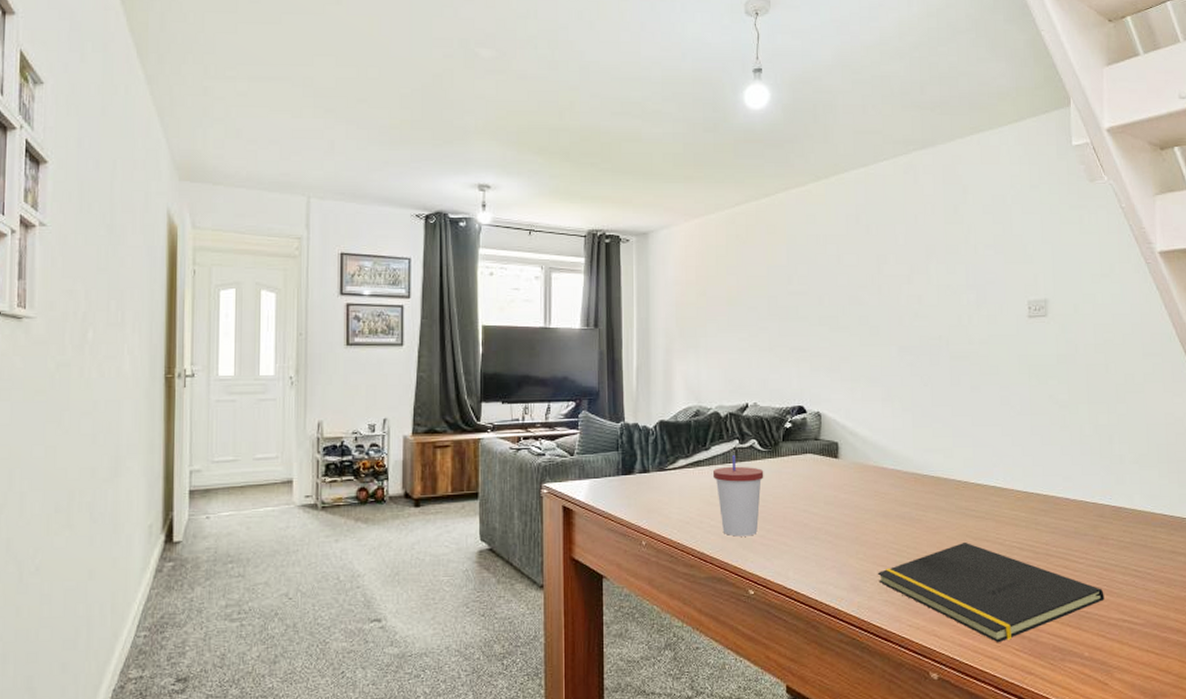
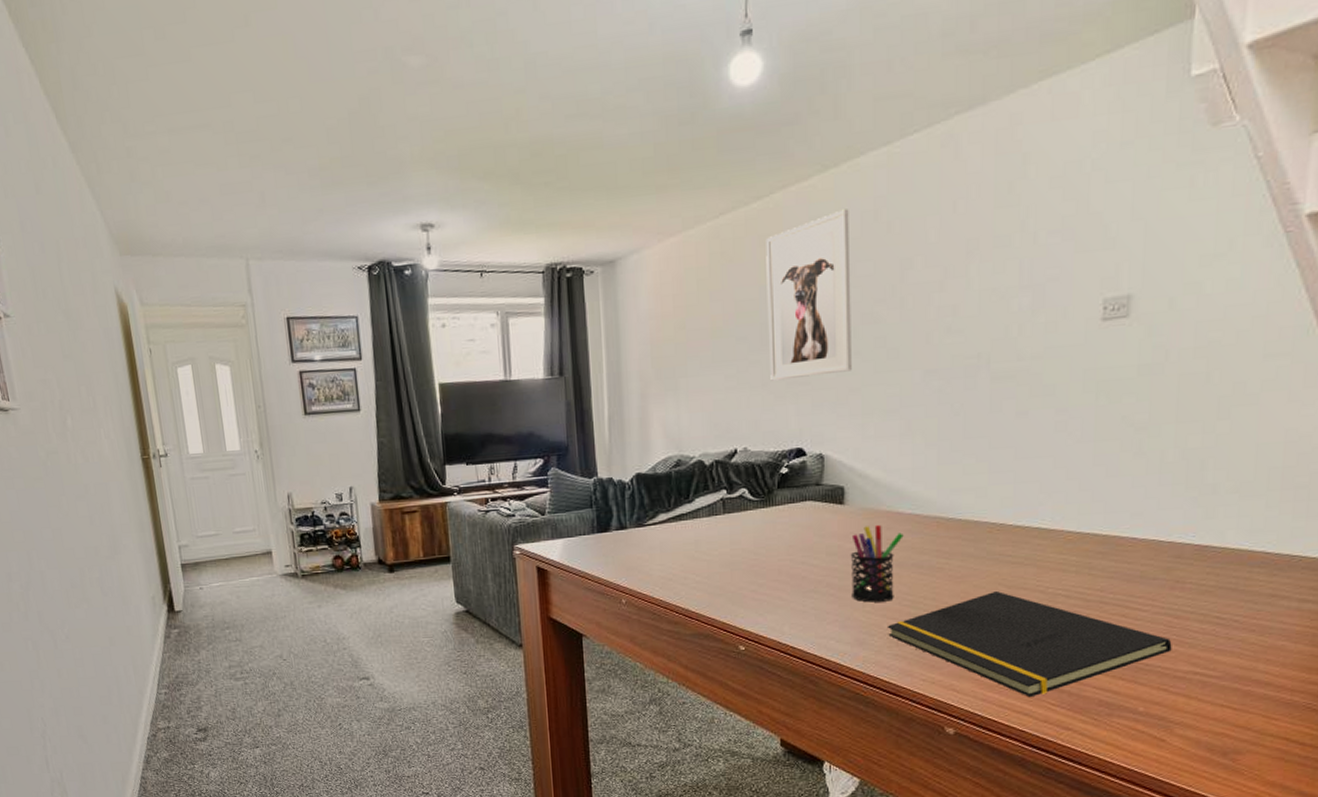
cup: present [712,454,764,537] -> none [697,505,756,592]
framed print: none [772,212,842,346] -> present [766,209,852,381]
pen holder: none [844,479,888,550] -> present [850,525,904,603]

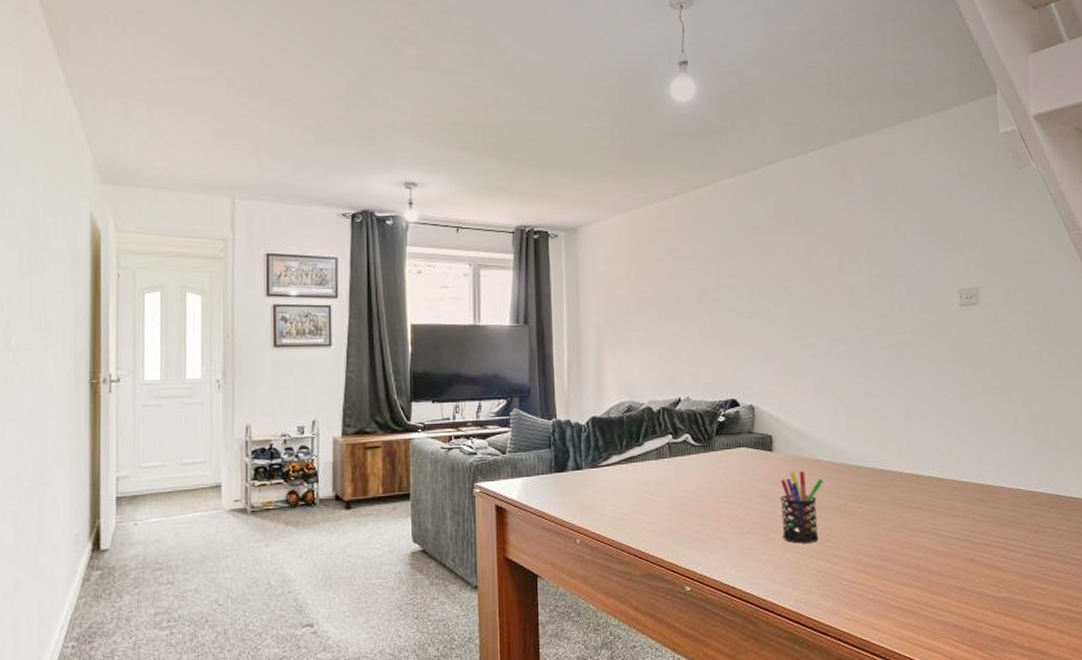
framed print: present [766,209,852,381] -> none [701,203,774,339]
notepad: present [887,590,1172,698] -> none [814,533,1043,635]

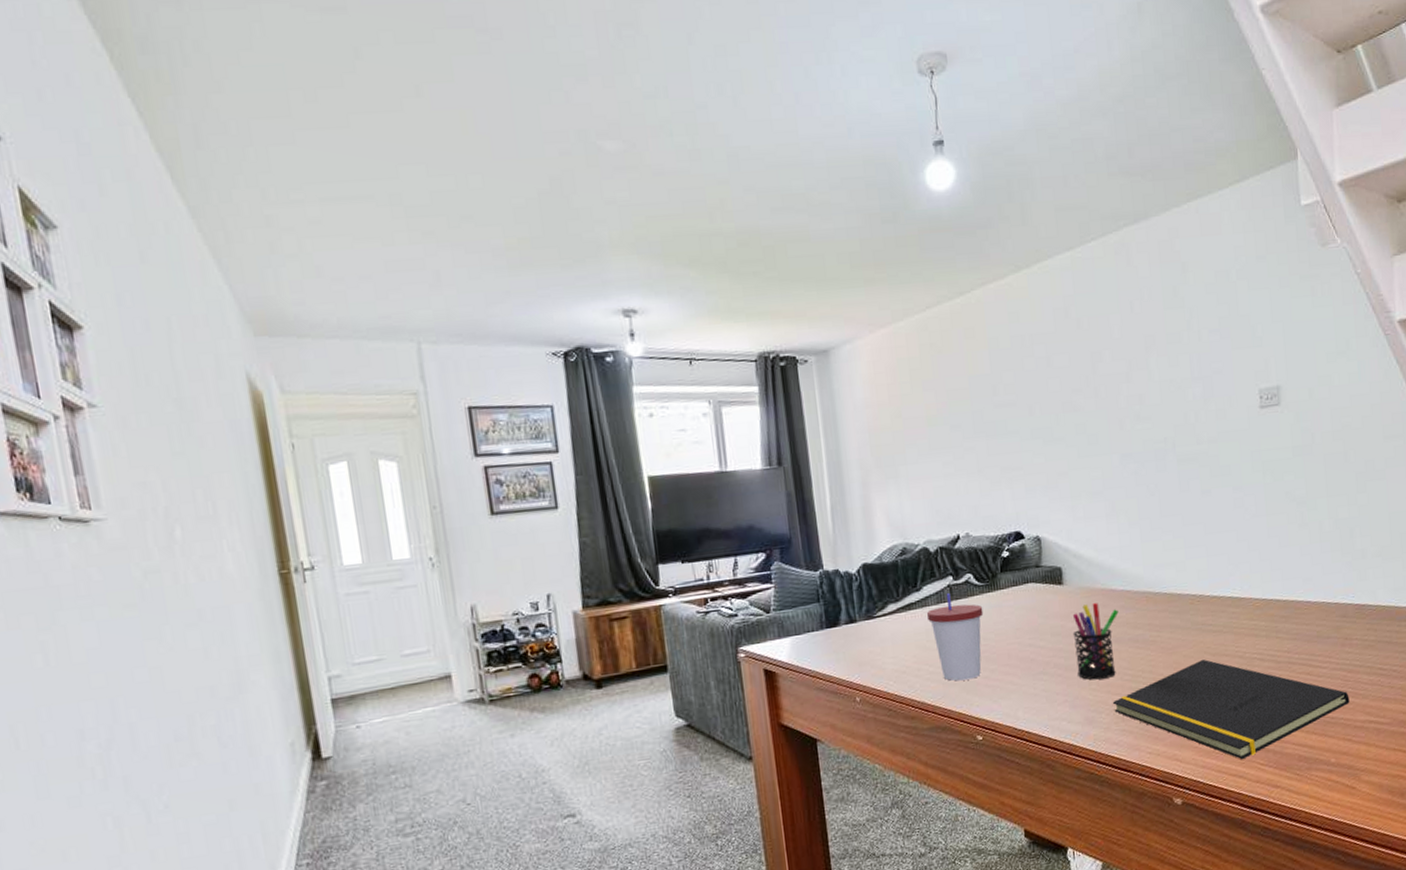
cup: none [646,449,698,533] -> present [926,592,984,681]
notepad: none [814,533,1043,635] -> present [1112,659,1350,760]

